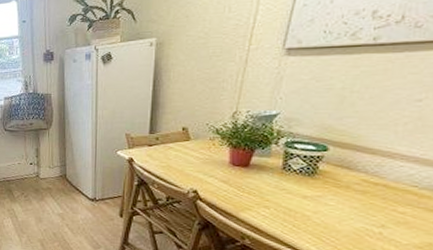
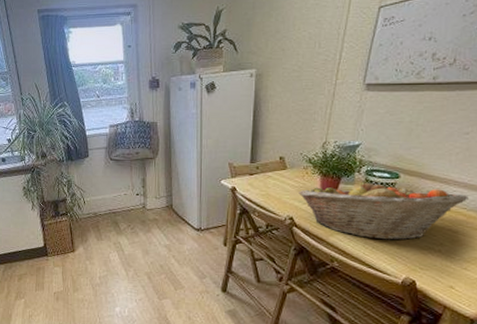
fruit basket: none [204,153,421,219] -> present [299,181,469,240]

